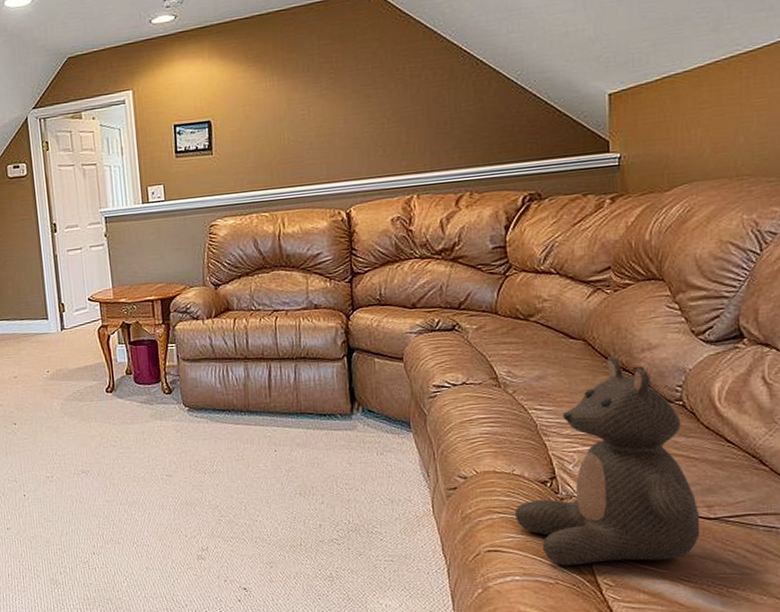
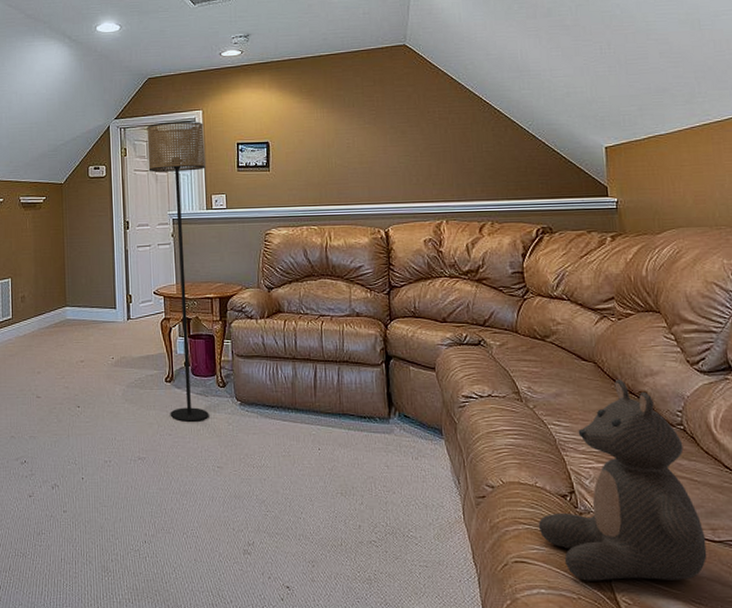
floor lamp: none [70,104,155,432] -> present [147,121,209,422]

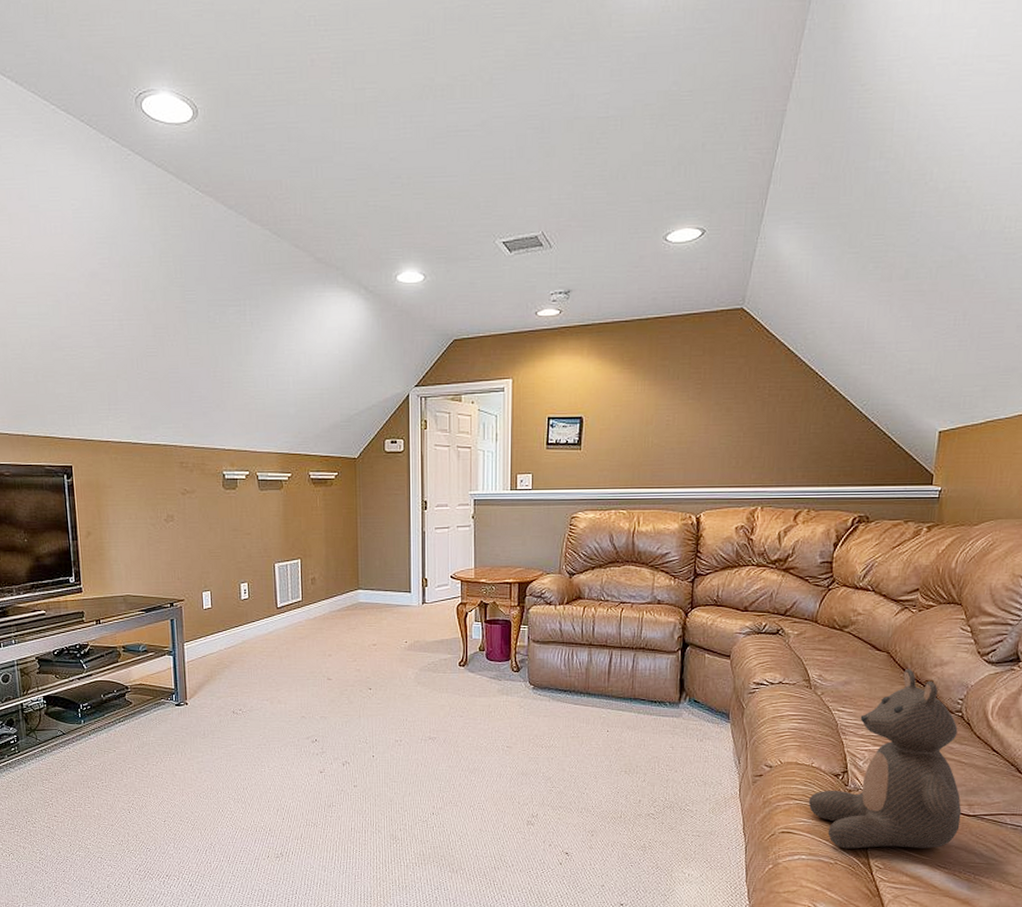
floor lamp: present [147,121,209,422] -> none [450,391,513,704]

